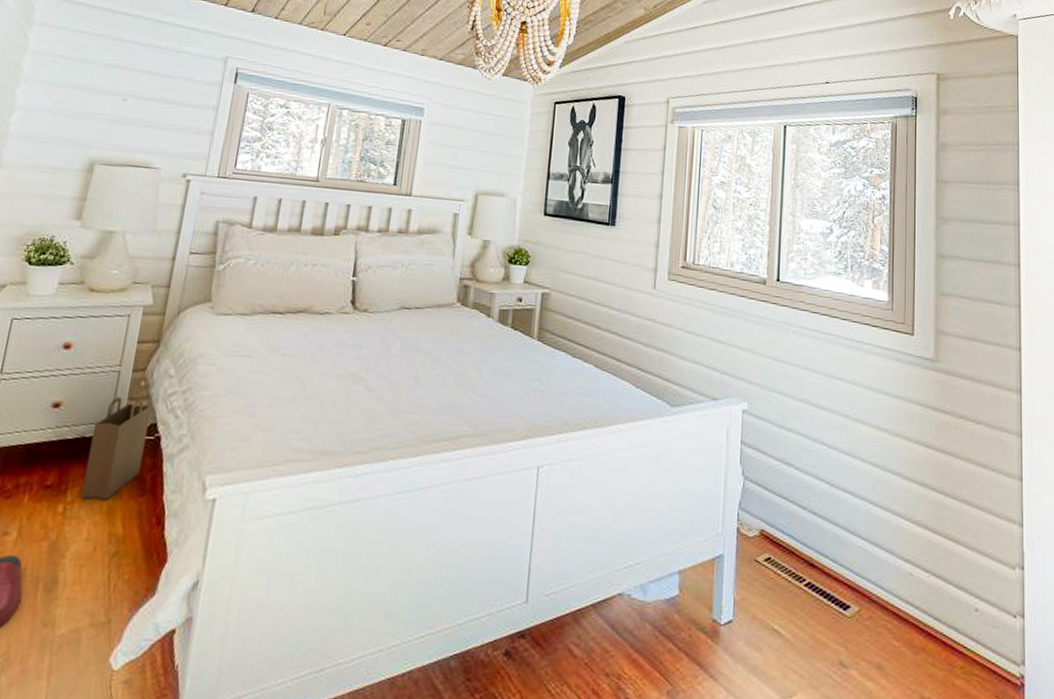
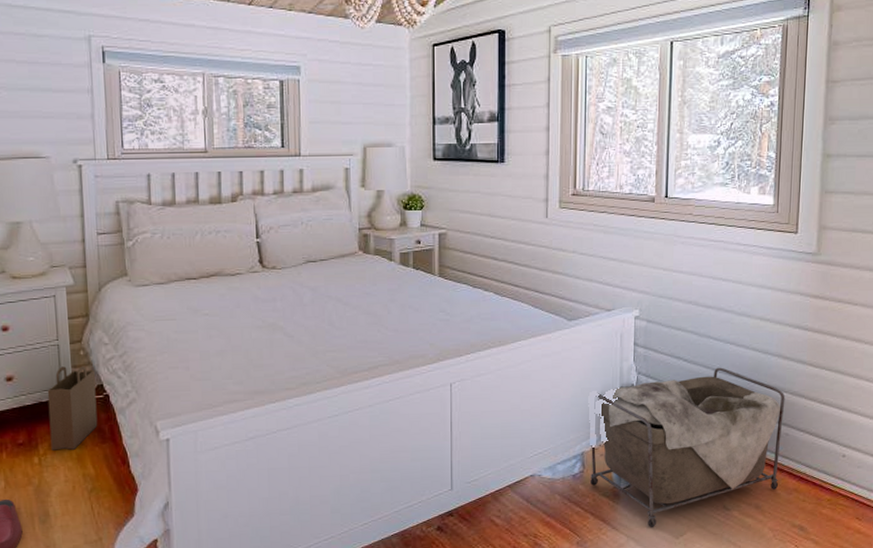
laundry basket: none [687,481,907,681] -> present [590,367,785,527]

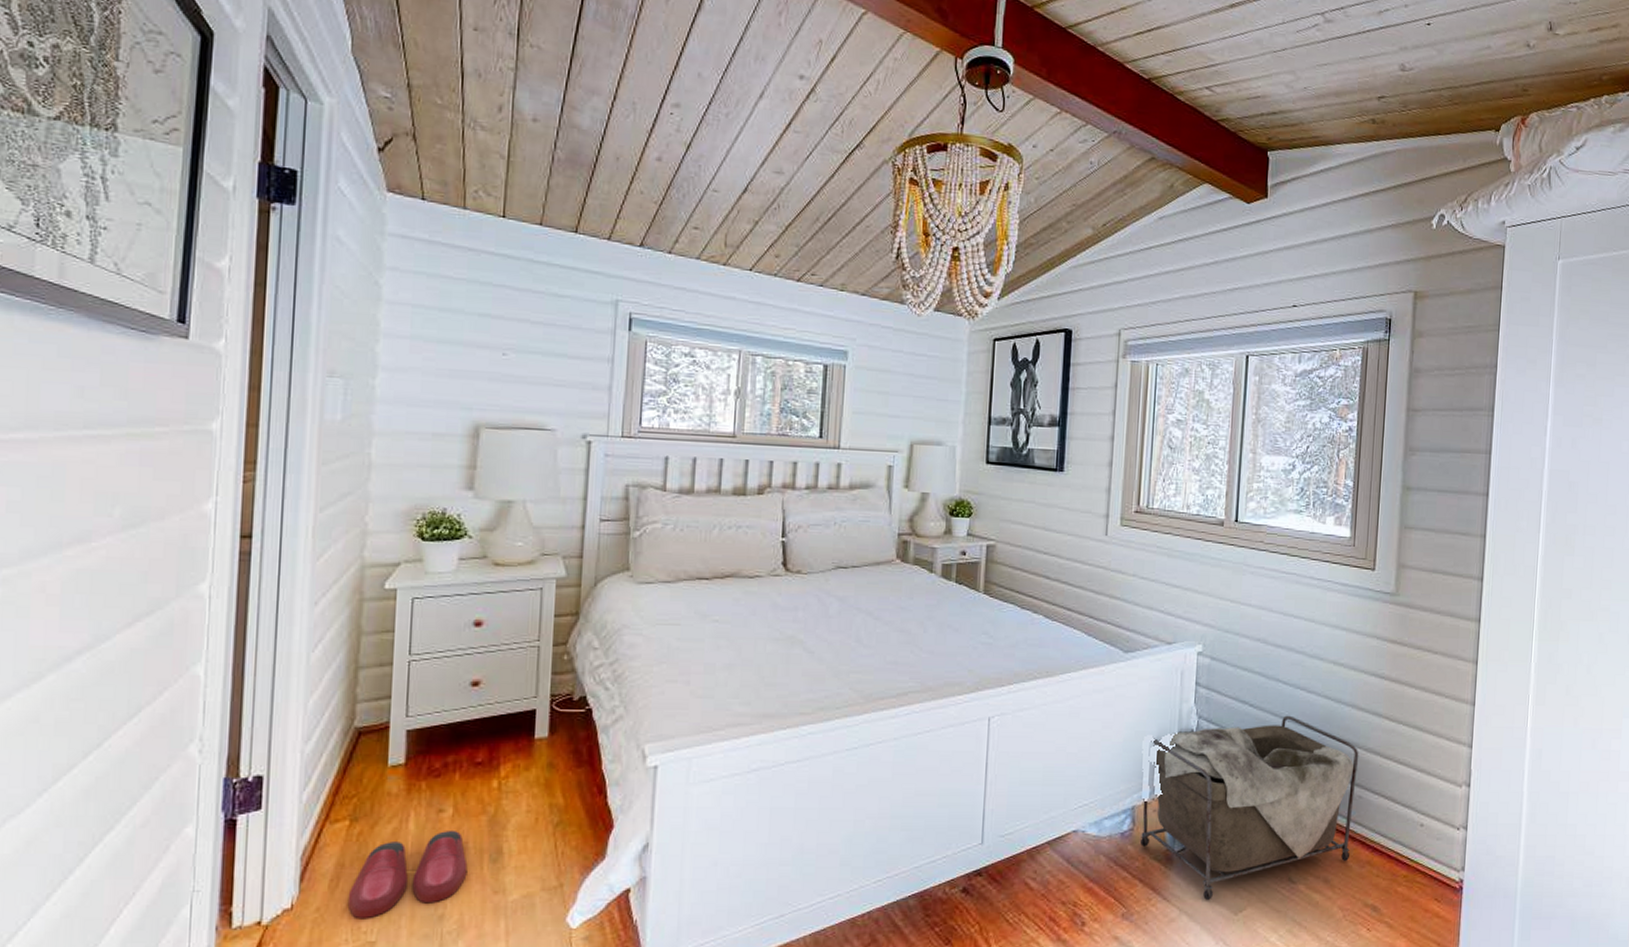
shopping bag: present [47,366,98,451] -> none [515,672,578,773]

